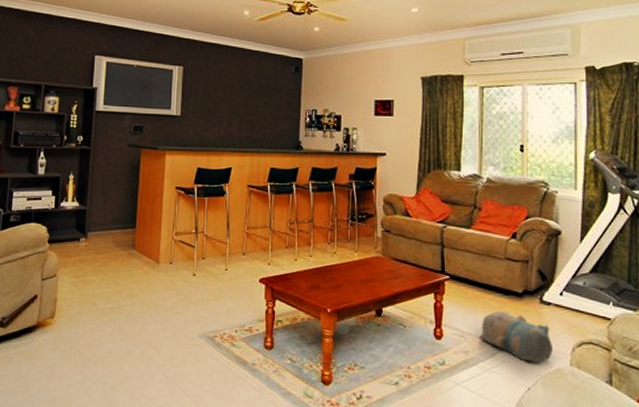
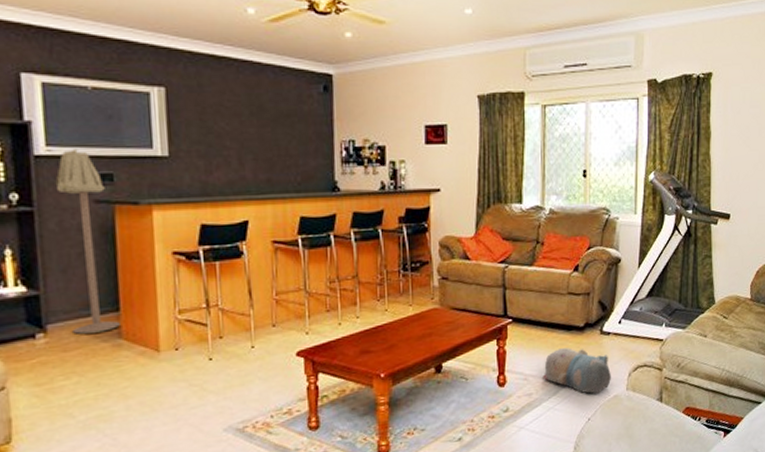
floor lamp: none [103,108,136,243] -> present [55,149,120,334]

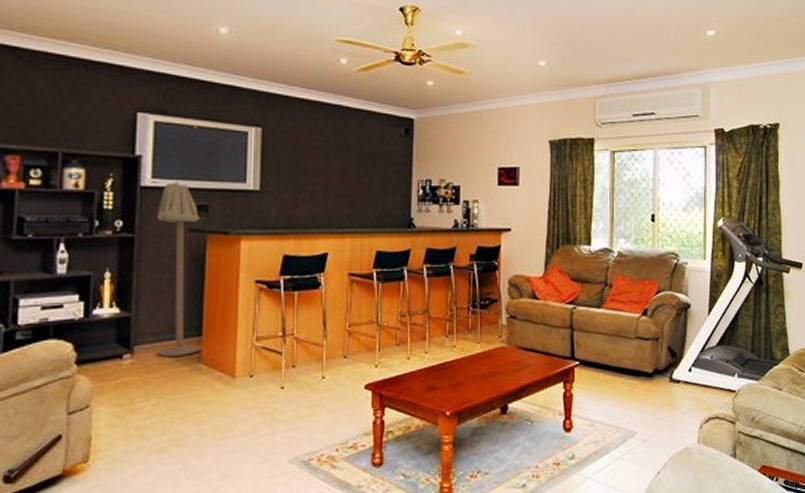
plush toy: present [543,348,611,394] -> none [610,394,681,446]

